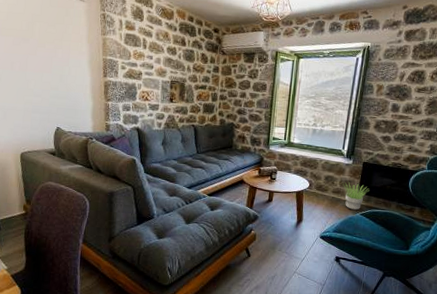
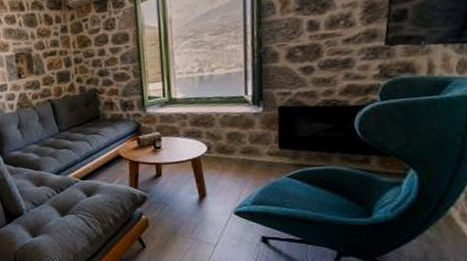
potted plant: present [342,182,370,210] -> none [253,137,296,172]

